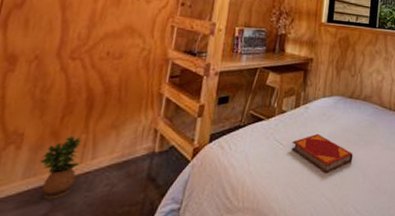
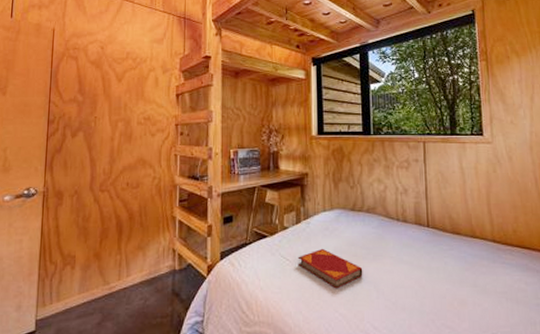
potted plant: present [39,136,81,199] -> none [89,257,118,311]

